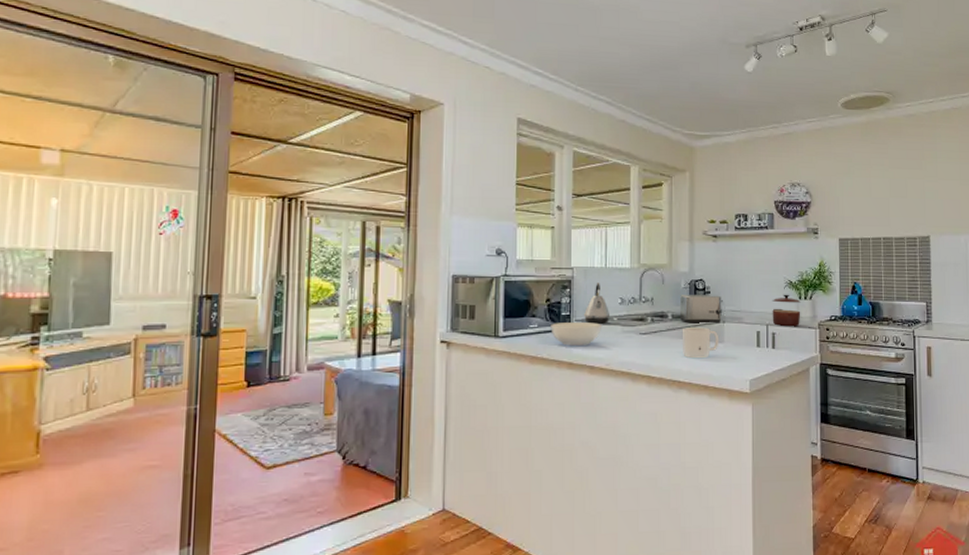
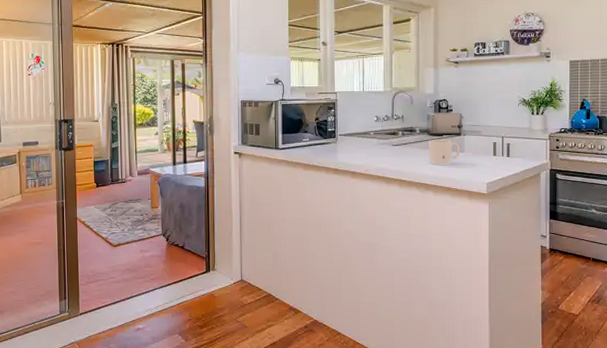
bowl: present [551,323,603,347] -> none [319,137,362,156]
kettle: present [584,283,611,324] -> none [346,104,368,138]
saucepan: present [772,294,801,327] -> none [507,110,533,139]

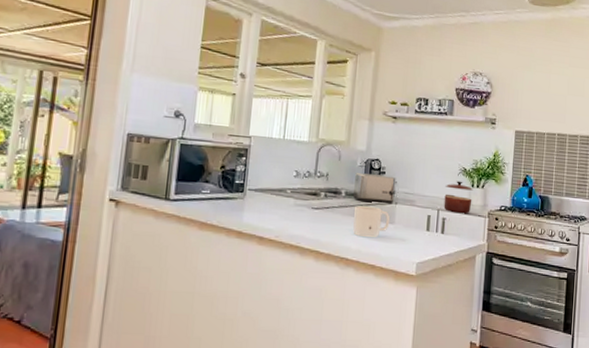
saucepan: none [507,110,533,139] -> present [443,180,473,214]

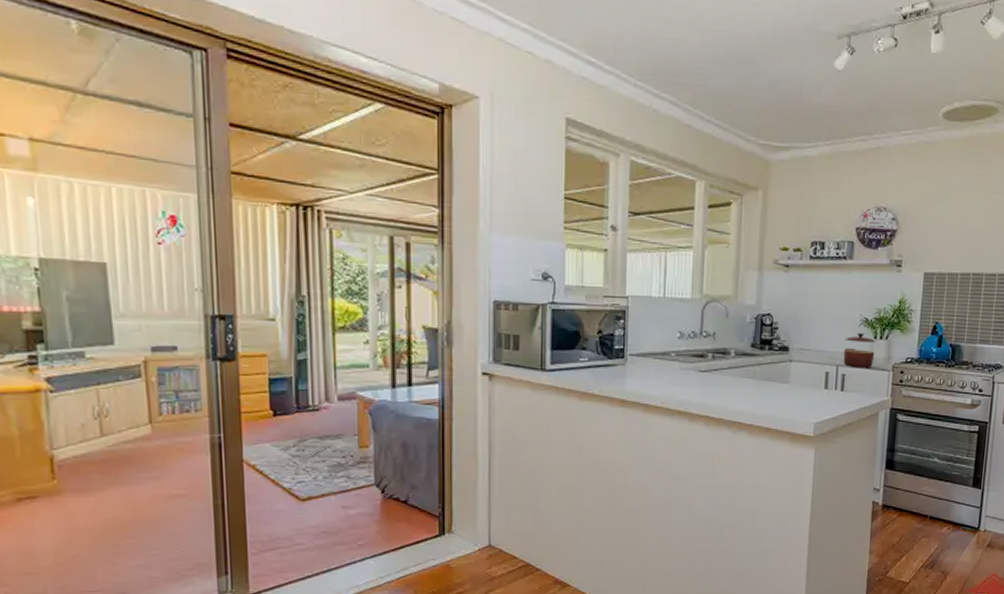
toaster: present [353,173,397,204] -> none [744,330,791,363]
mug: present [353,205,391,238] -> none [744,366,785,400]

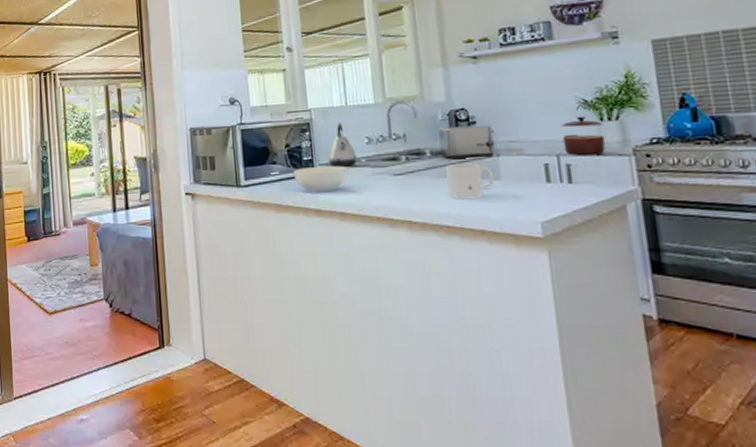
bowl: none [602,357,659,383] -> present [293,165,350,193]
kettle: none [639,314,668,359] -> present [328,123,358,168]
toaster: none [744,330,791,363] -> present [438,125,495,160]
mug: none [744,366,785,400] -> present [444,163,495,200]

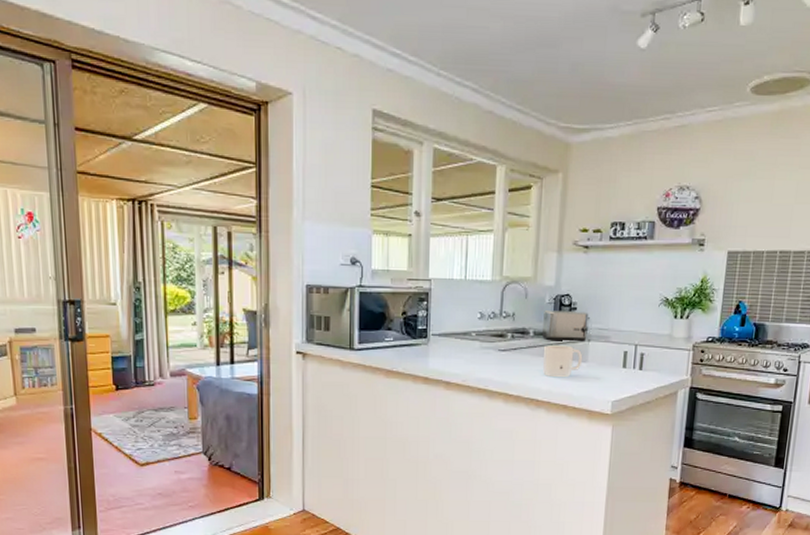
bowl: present [293,165,350,193] -> none [406,336,460,362]
kettle: present [328,123,358,168] -> none [441,296,469,339]
saucepan: present [561,116,606,157] -> none [642,312,676,348]

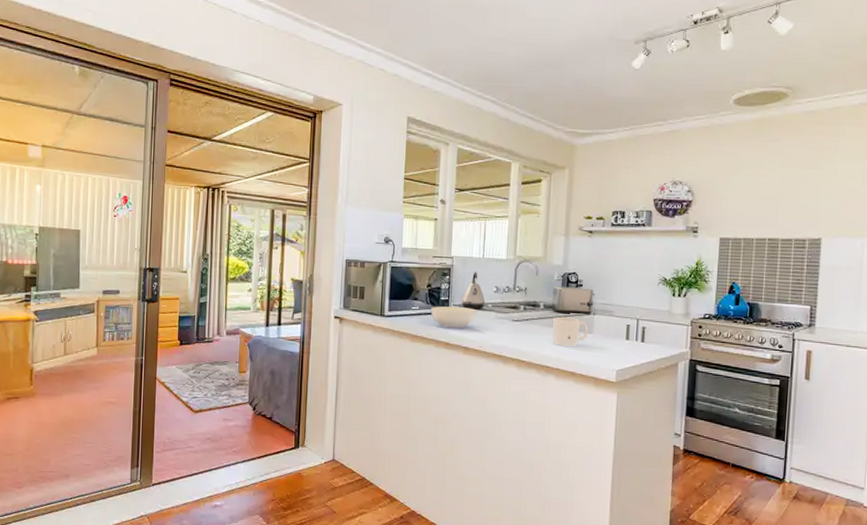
bowl: none [406,336,460,362] -> present [430,306,478,329]
kettle: none [441,296,469,339] -> present [461,272,486,310]

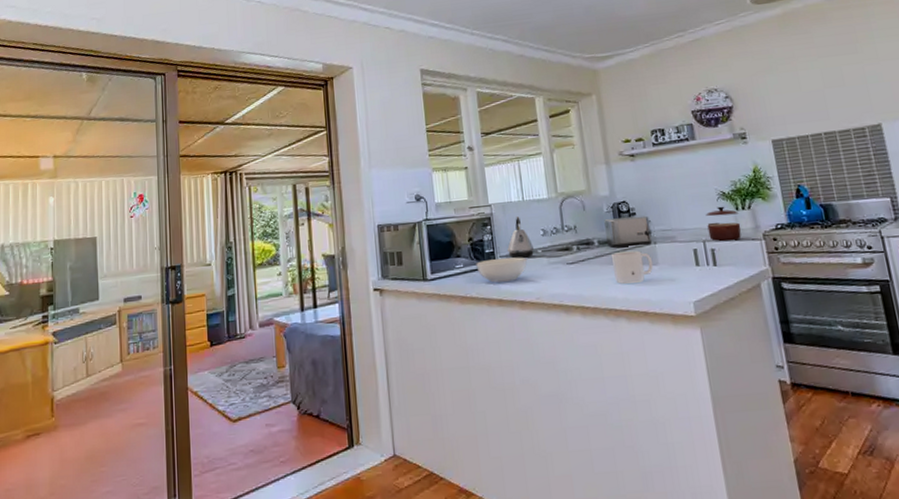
saucepan: none [643,290,674,323] -> present [705,206,741,242]

